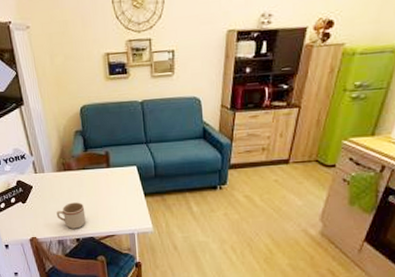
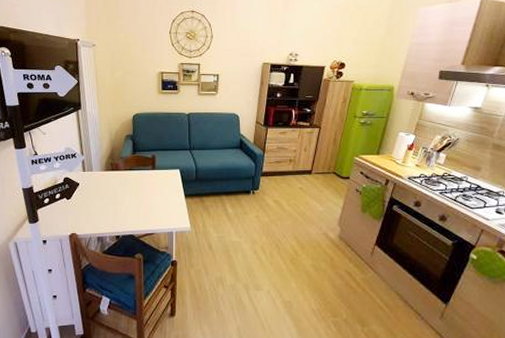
mug: present [56,202,86,229] -> none [99,200,128,226]

